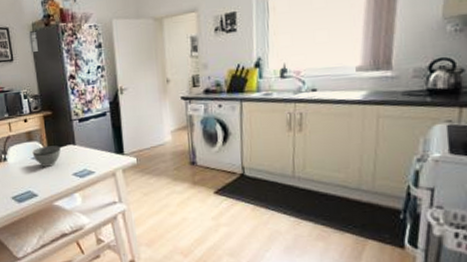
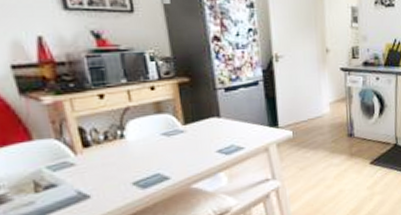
bowl: present [32,145,61,167] -> none [162,118,201,144]

